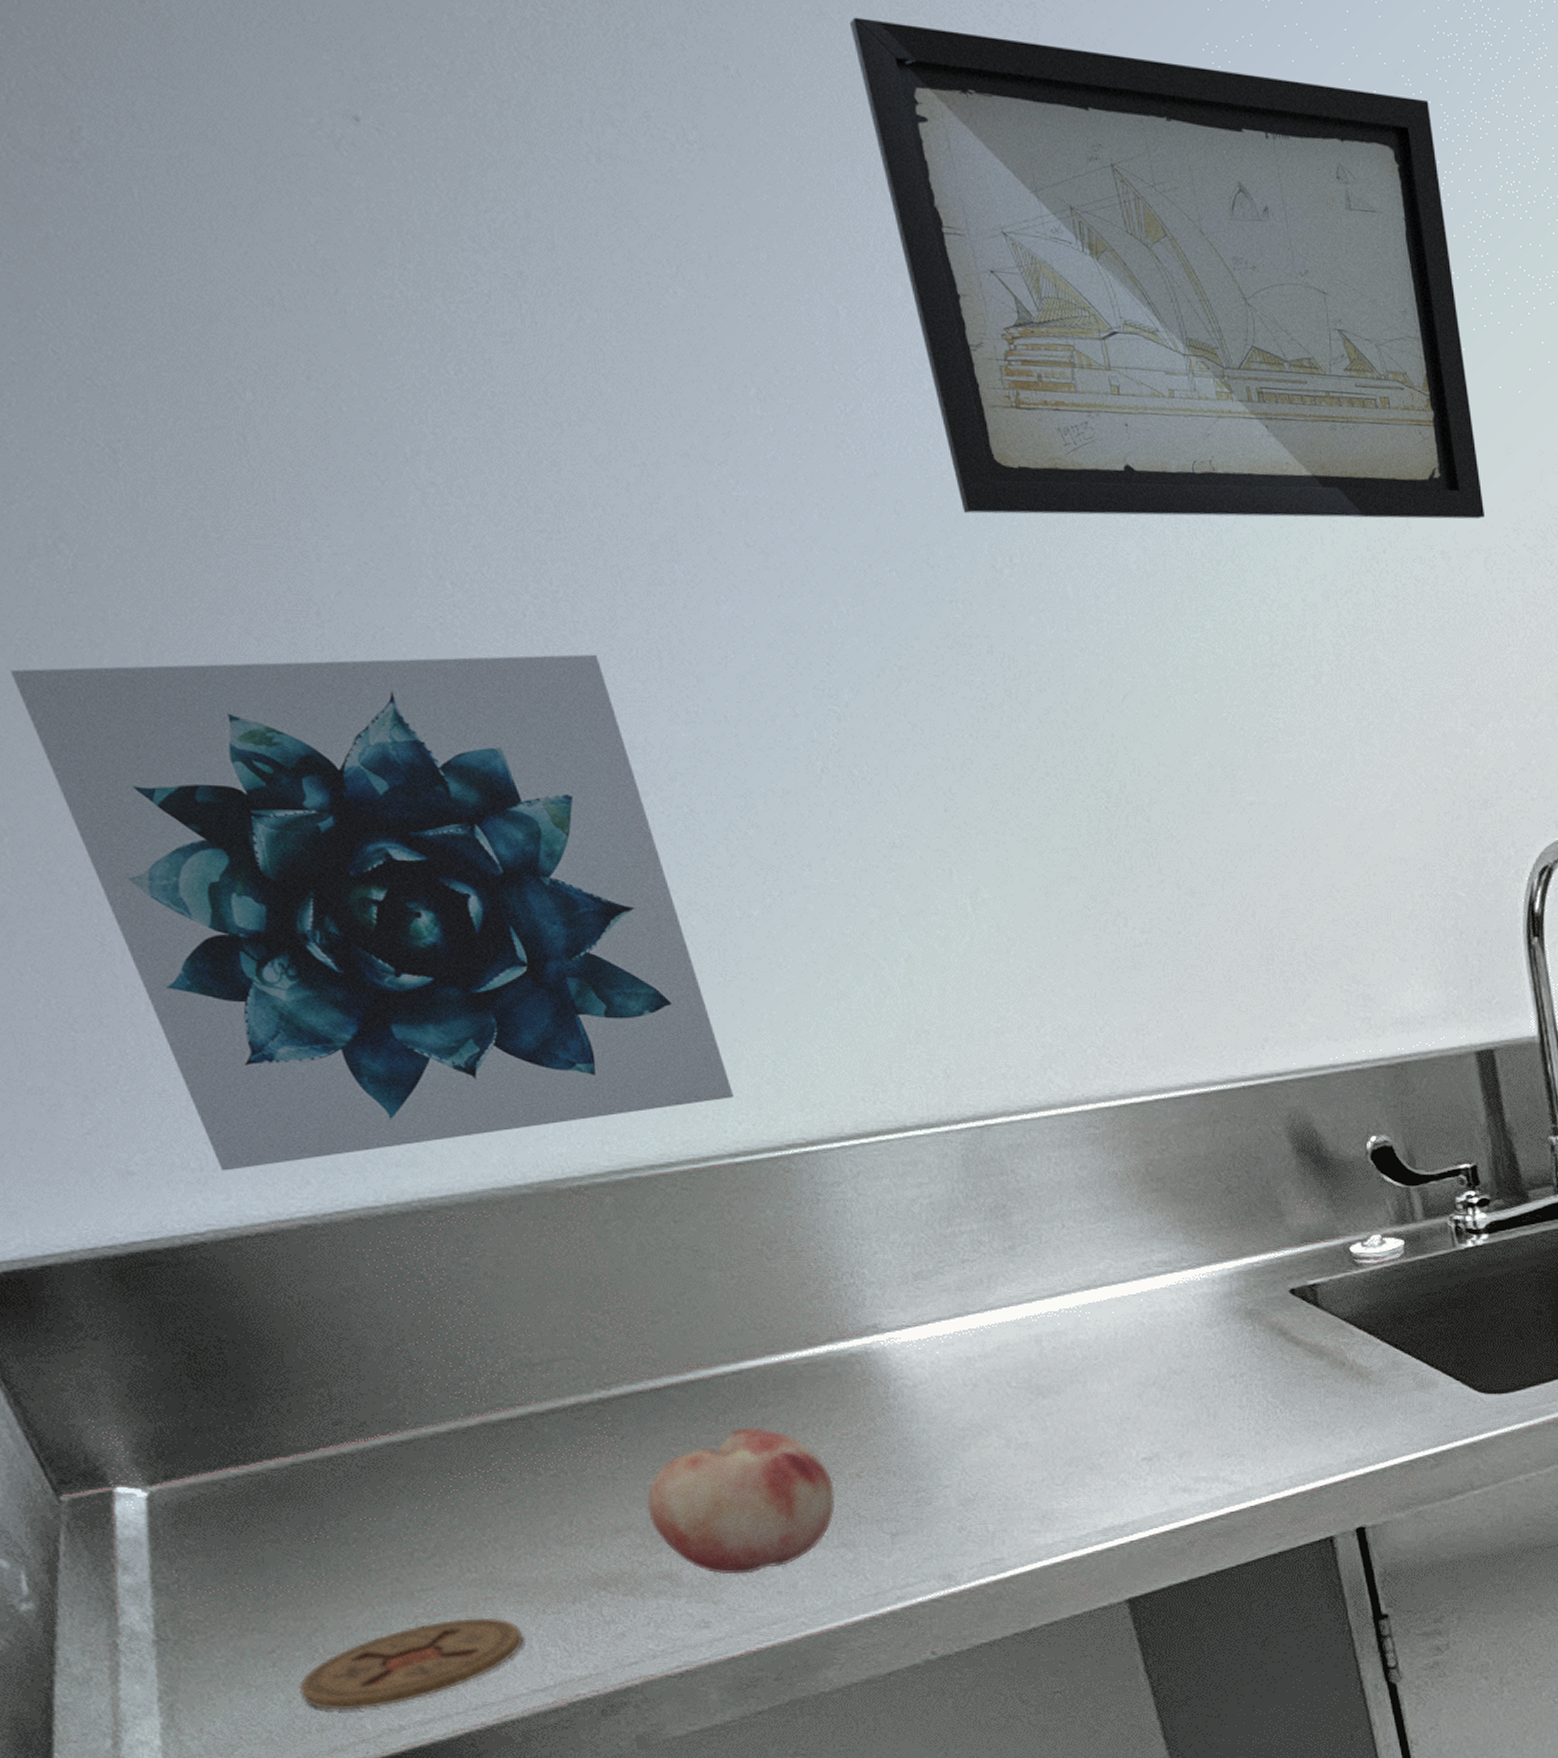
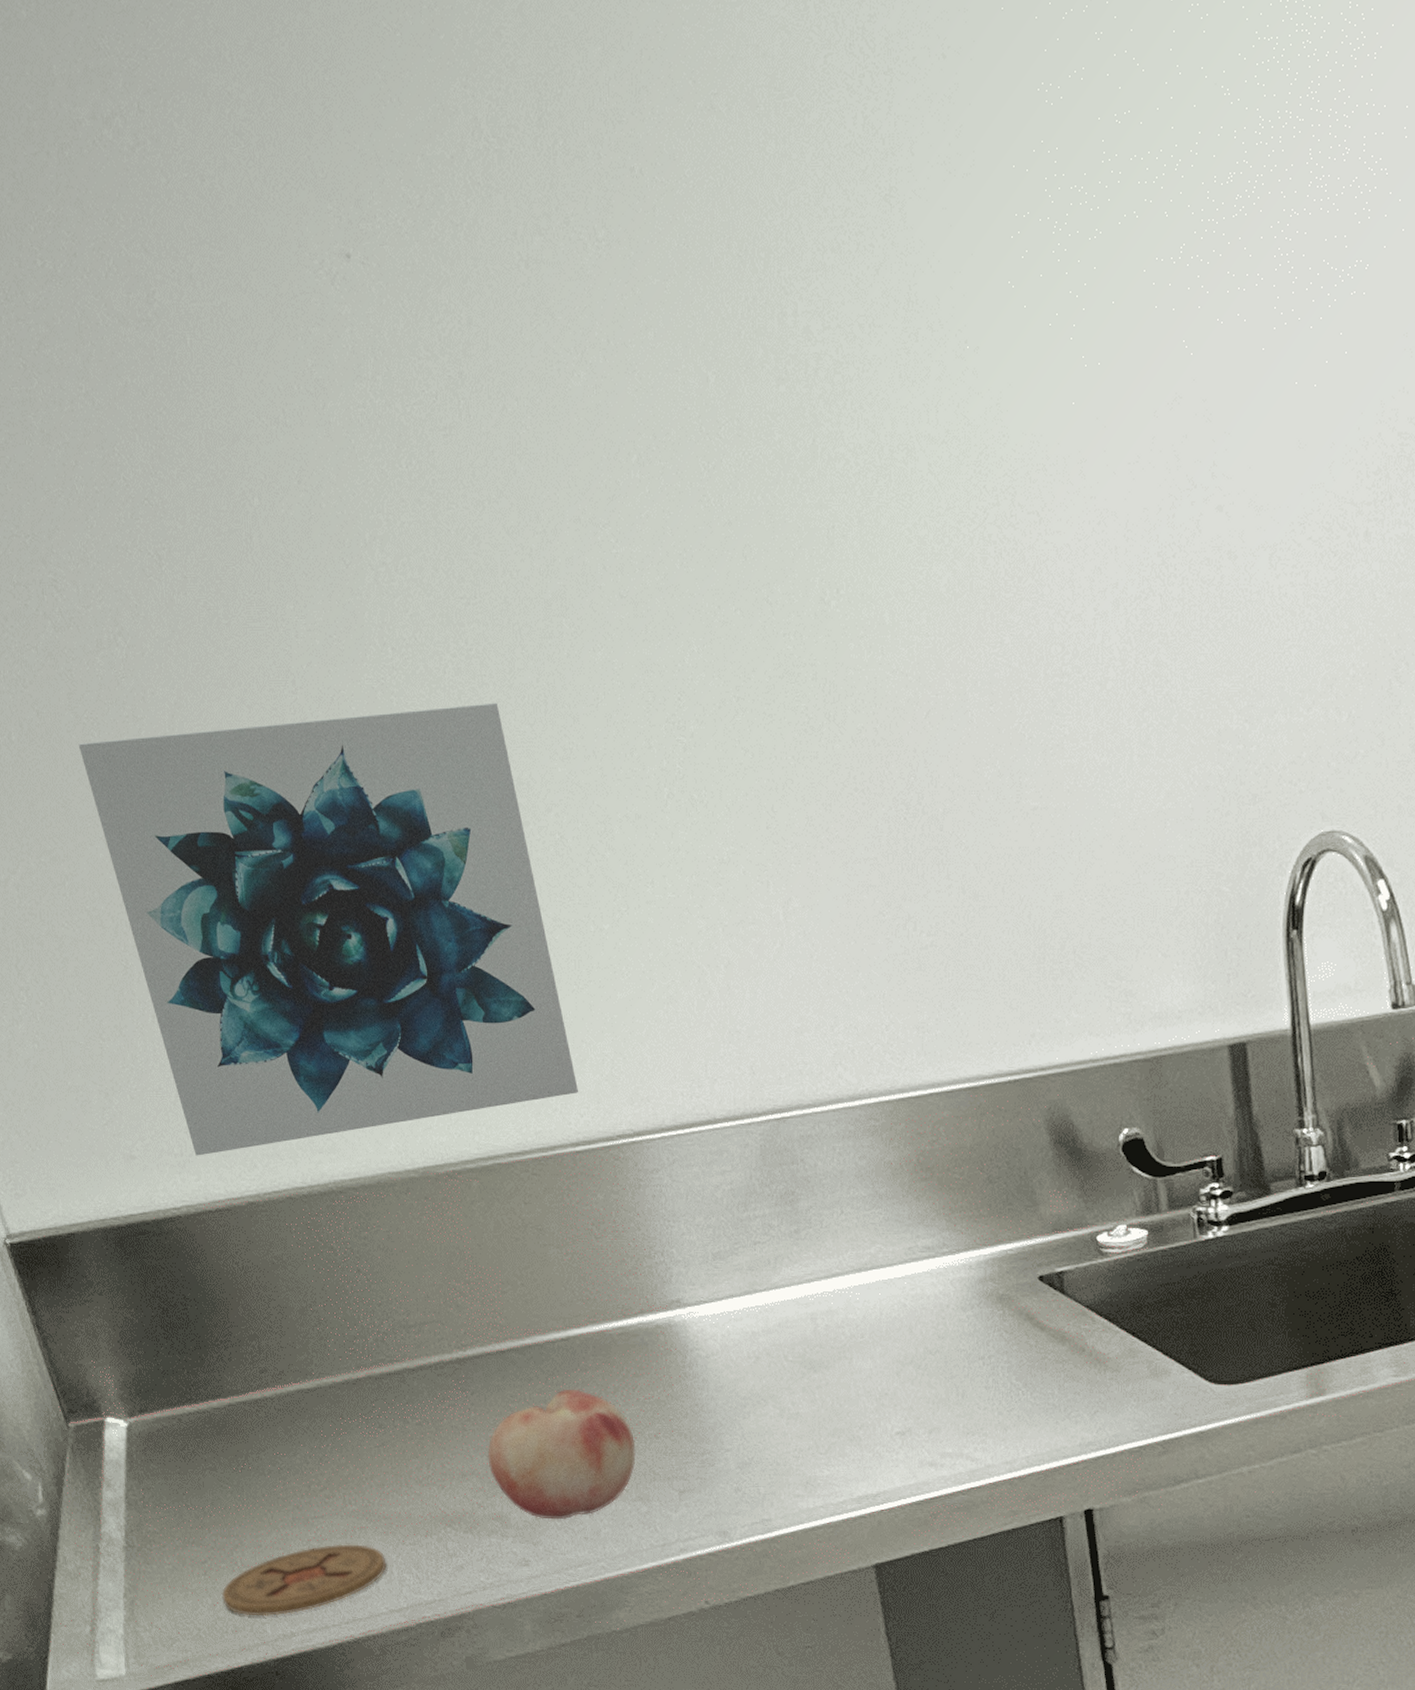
wall art: present [849,17,1484,520] -> none [734,106,1273,551]

